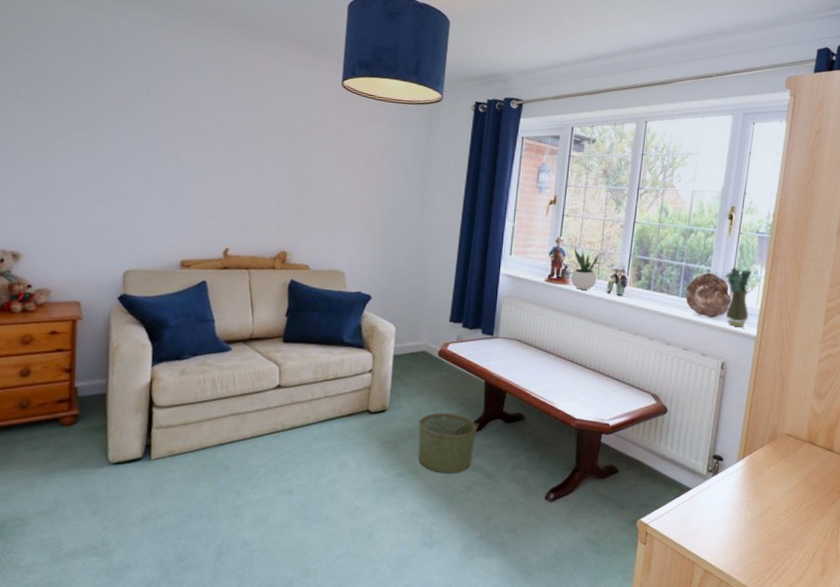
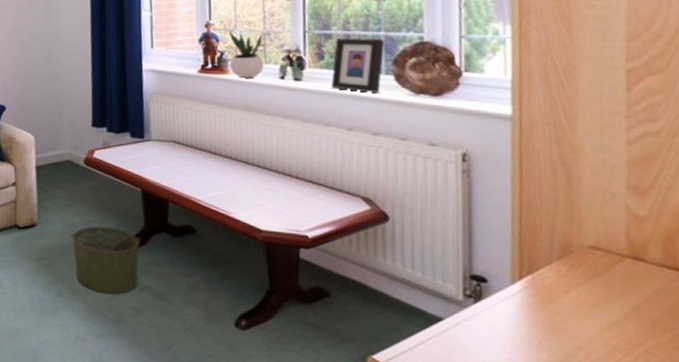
picture frame: none [643,264,685,311] -> present [331,38,385,92]
vase: present [725,264,752,328] -> none [447,26,495,106]

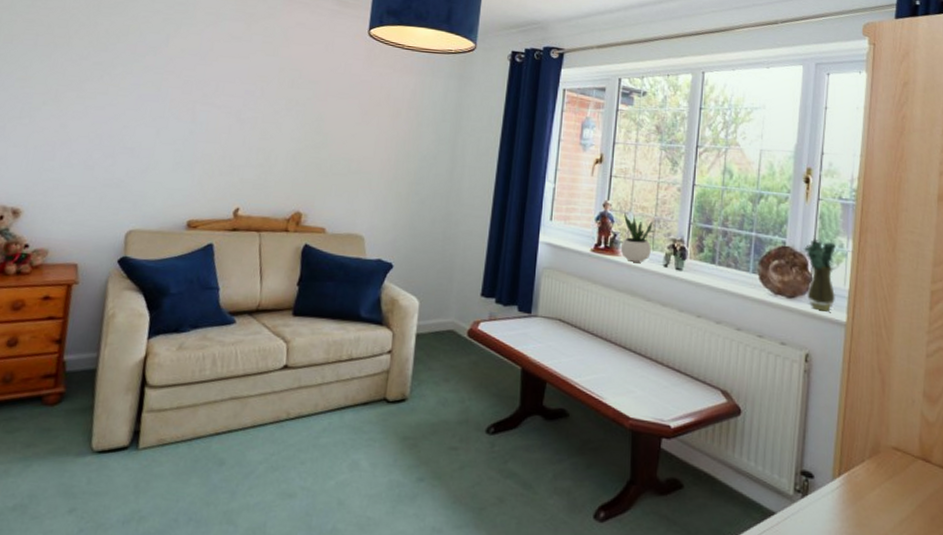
basket: present [71,227,142,295] -> none [442,404,515,481]
picture frame: present [331,38,385,92] -> none [706,234,755,289]
vase: none [447,26,495,106] -> present [804,235,836,312]

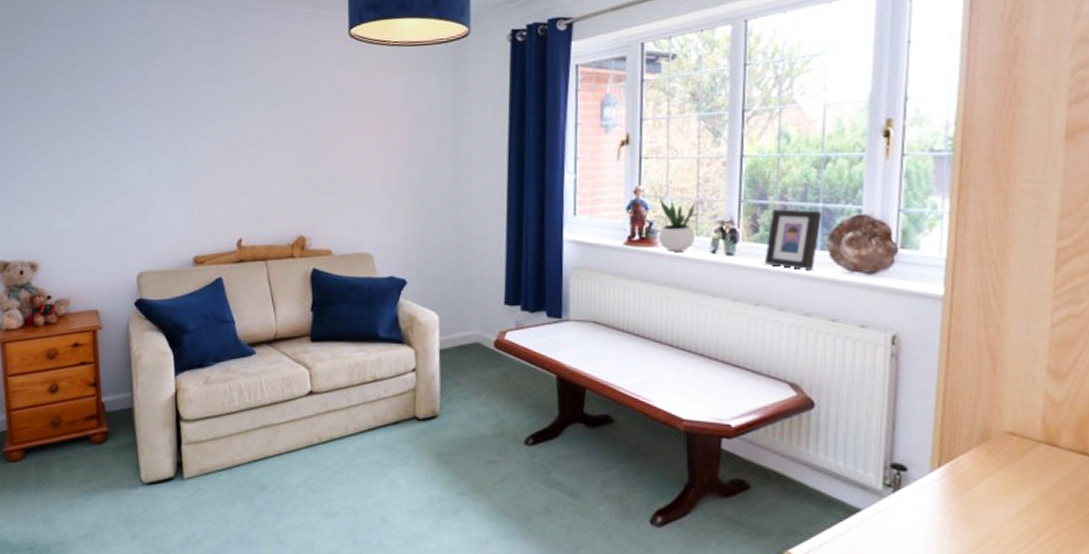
picture frame: none [706,234,755,289] -> present [764,209,822,269]
vase: present [804,235,836,312] -> none [886,198,928,285]

